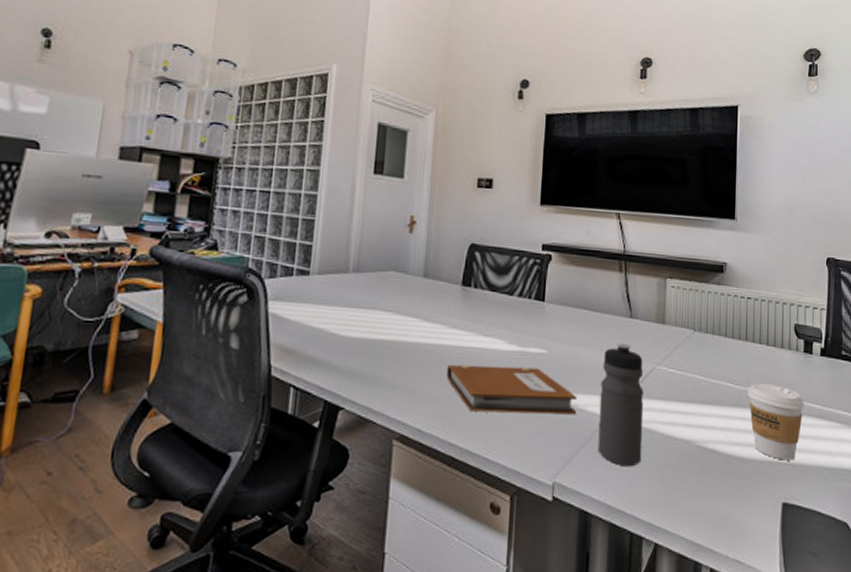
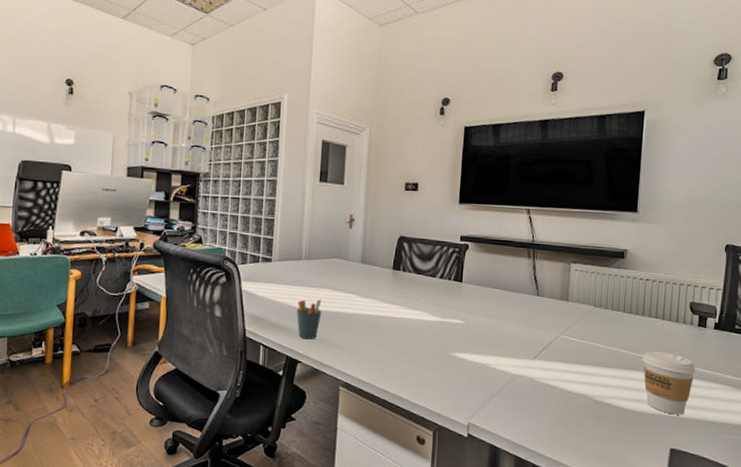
pen holder: none [339,324,373,378] -> present [296,299,322,340]
notebook: present [446,364,578,415] -> none [381,330,490,372]
water bottle: present [597,342,644,467] -> none [506,316,548,414]

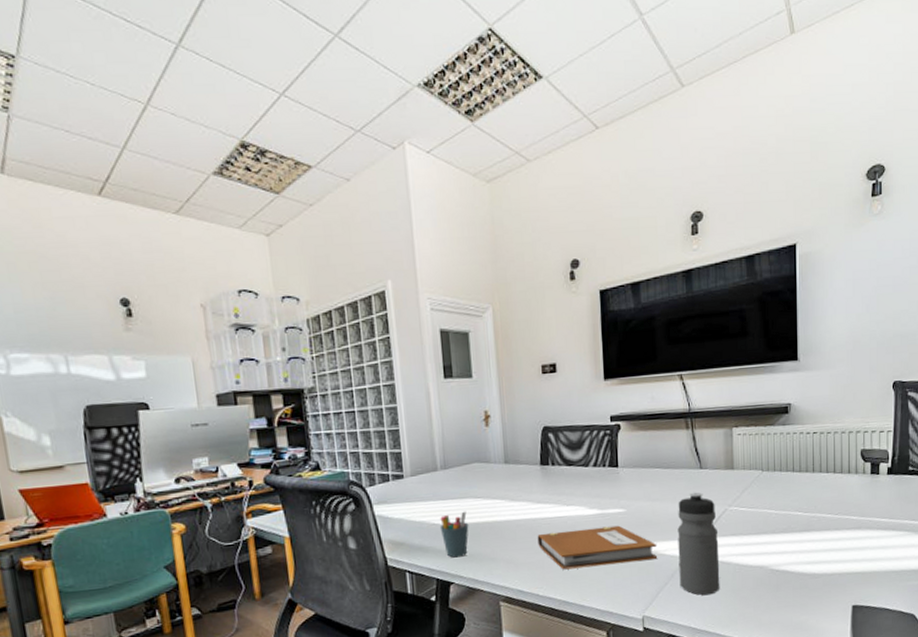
notebook: none [381,330,490,372] -> present [537,525,658,570]
water bottle: none [506,316,548,414] -> present [677,492,720,595]
coffee cup: present [642,351,696,415] -> none [816,507,872,571]

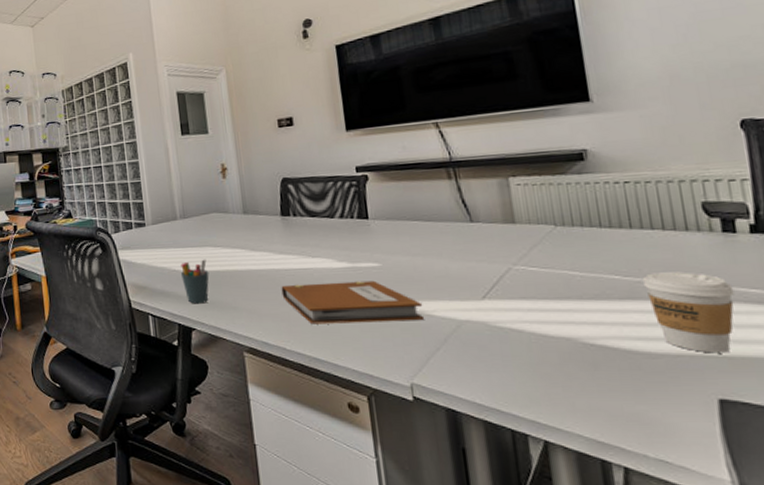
water bottle: present [677,492,720,595] -> none [445,247,512,367]
coffee cup: none [816,507,872,571] -> present [642,271,735,353]

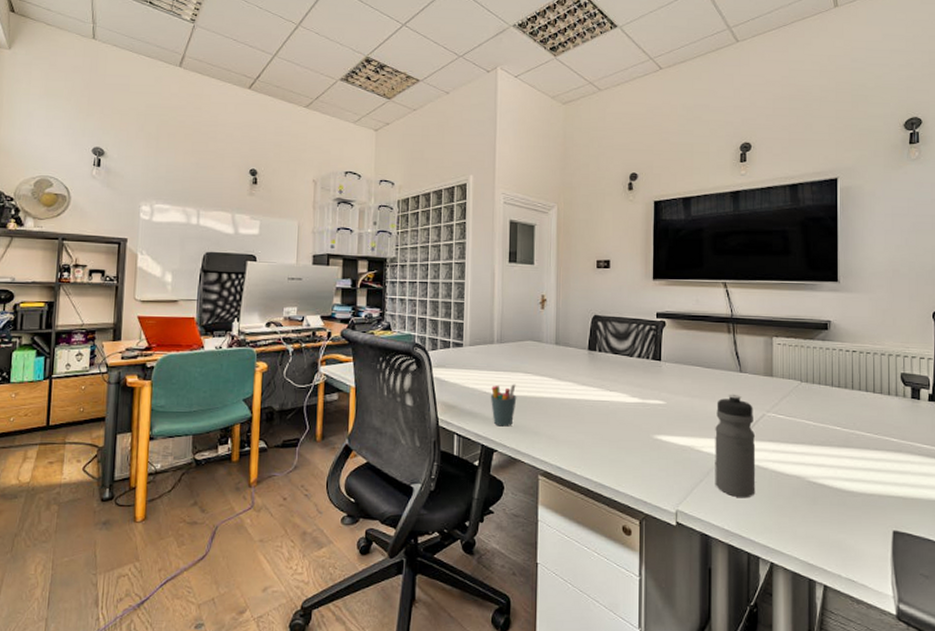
notebook: present [281,280,425,325] -> none [579,414,695,455]
water bottle: none [445,247,512,367] -> present [715,394,756,498]
coffee cup: present [642,271,735,353] -> none [855,427,913,494]

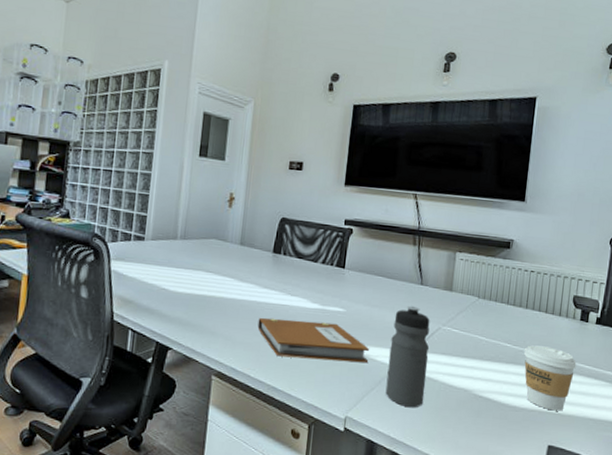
pen holder: present [490,384,517,427] -> none [169,282,197,325]
notebook: none [579,414,695,455] -> present [257,317,370,364]
coffee cup: none [855,427,913,494] -> present [523,345,577,411]

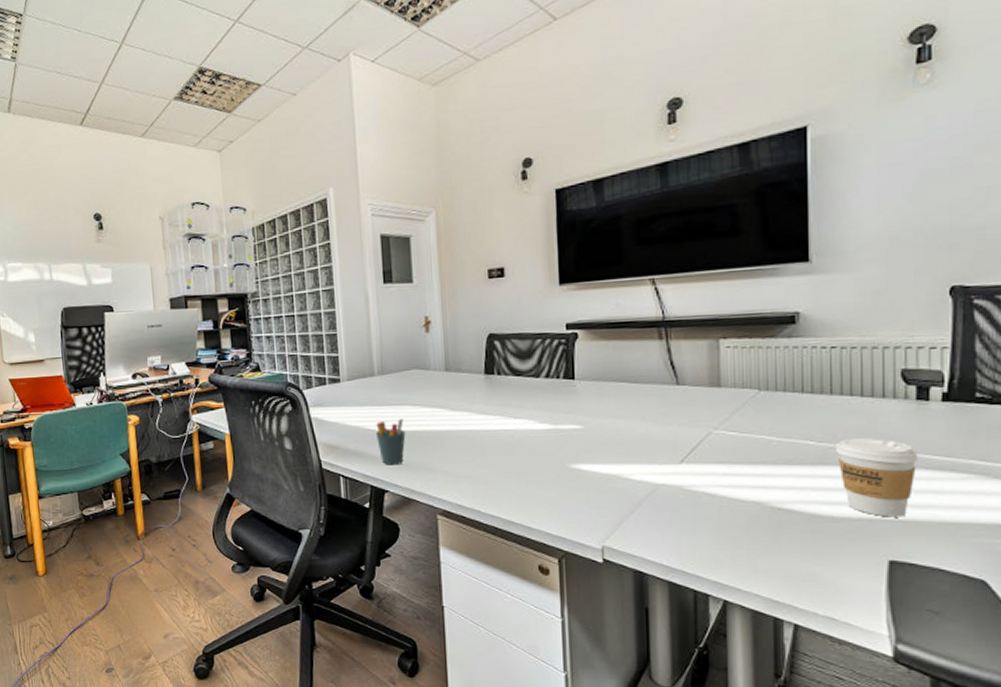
pen holder: none [169,282,197,325] -> present [375,418,406,465]
notebook: present [257,317,370,364] -> none [480,443,622,487]
water bottle: present [385,305,430,408] -> none [647,411,702,530]

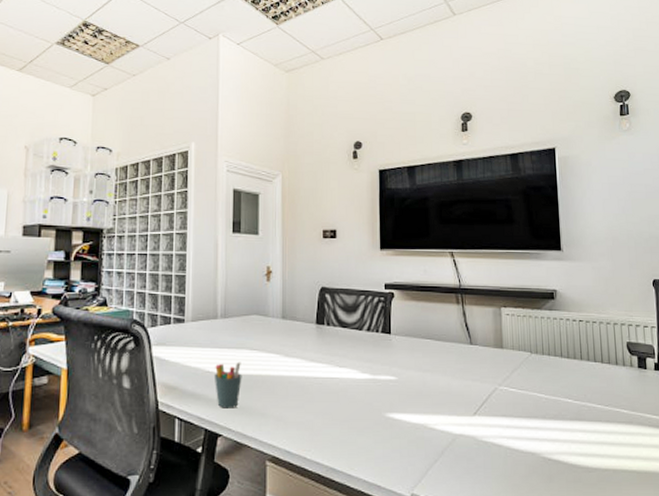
coffee cup: present [835,438,918,517] -> none [586,399,643,468]

